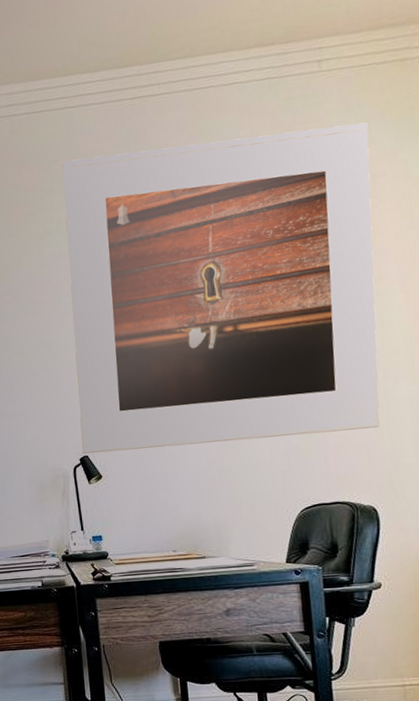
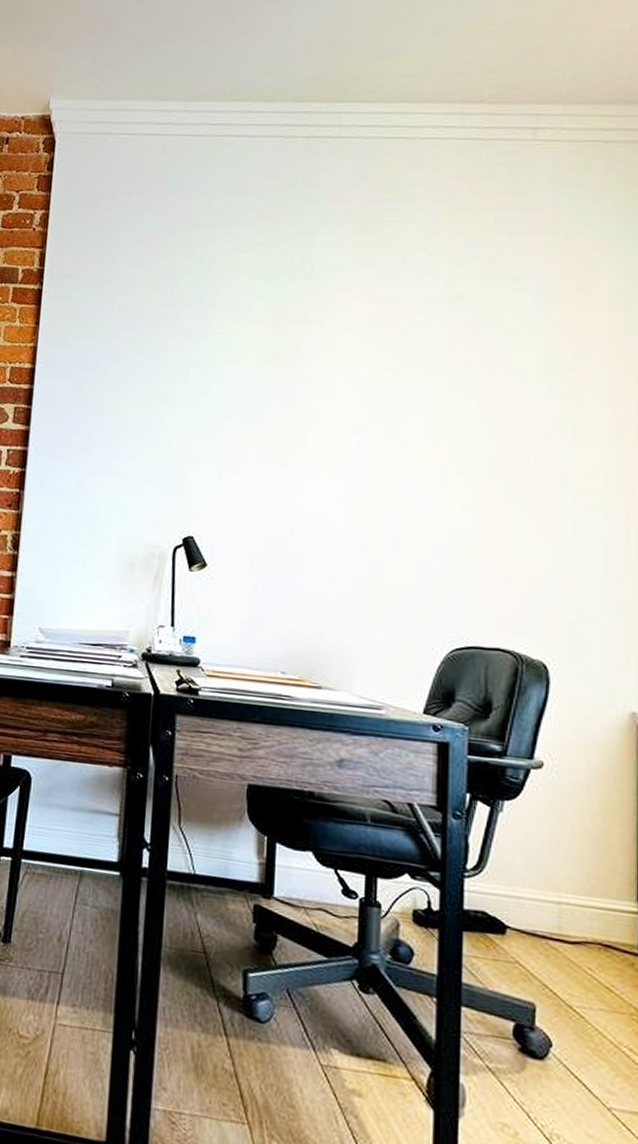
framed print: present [62,122,380,454] -> none [186,193,585,566]

